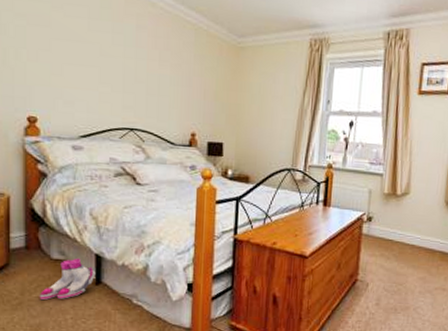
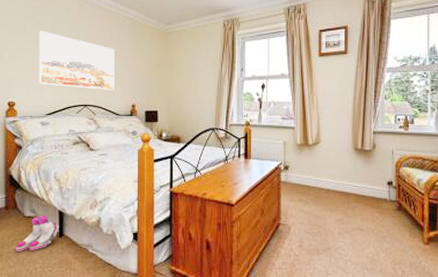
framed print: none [69,27,172,113] -> present [38,31,115,90]

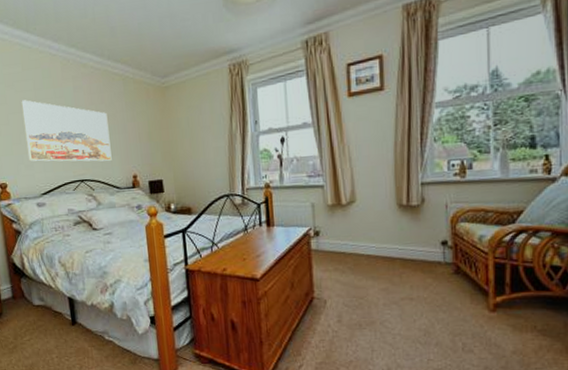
boots: present [15,214,59,251] -> none [28,302,71,342]

